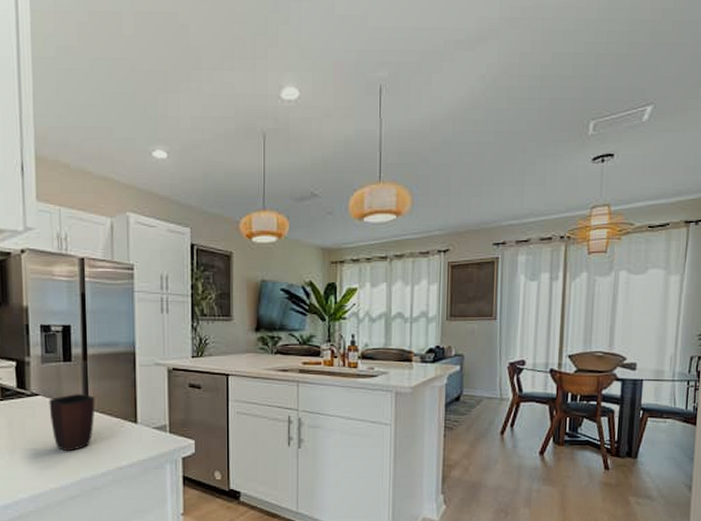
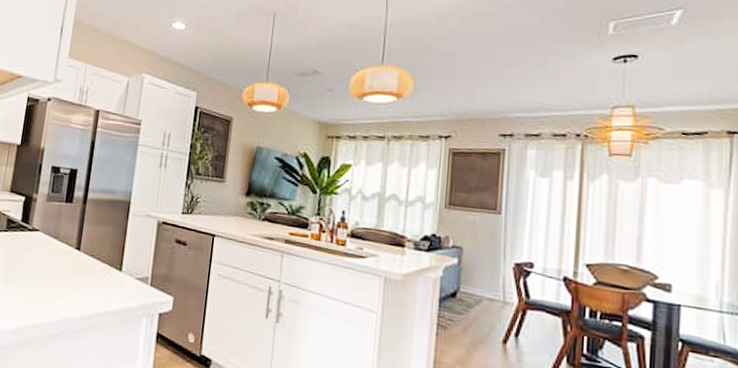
mug: present [49,394,95,452] -> none [44,234,88,290]

